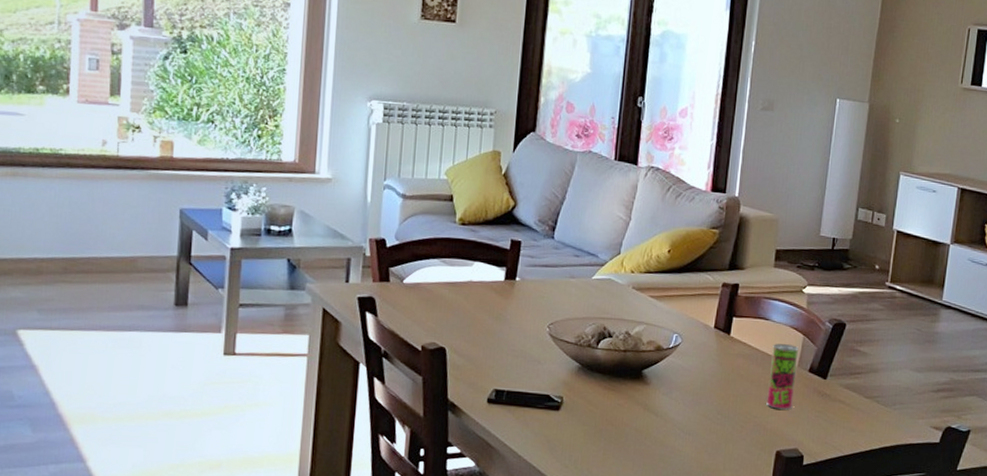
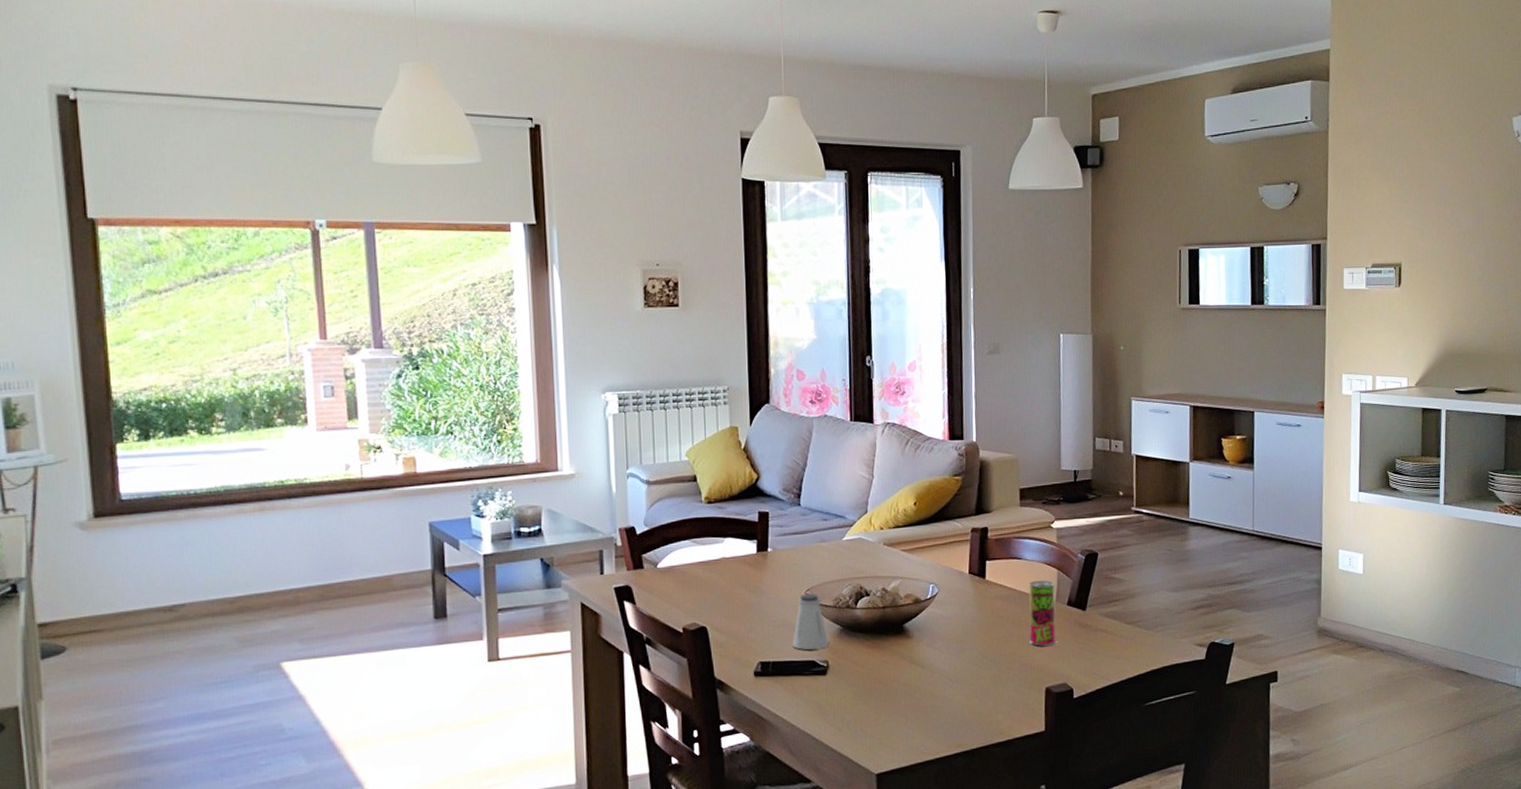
saltshaker: none [529,327,566,384] -> present [792,593,829,650]

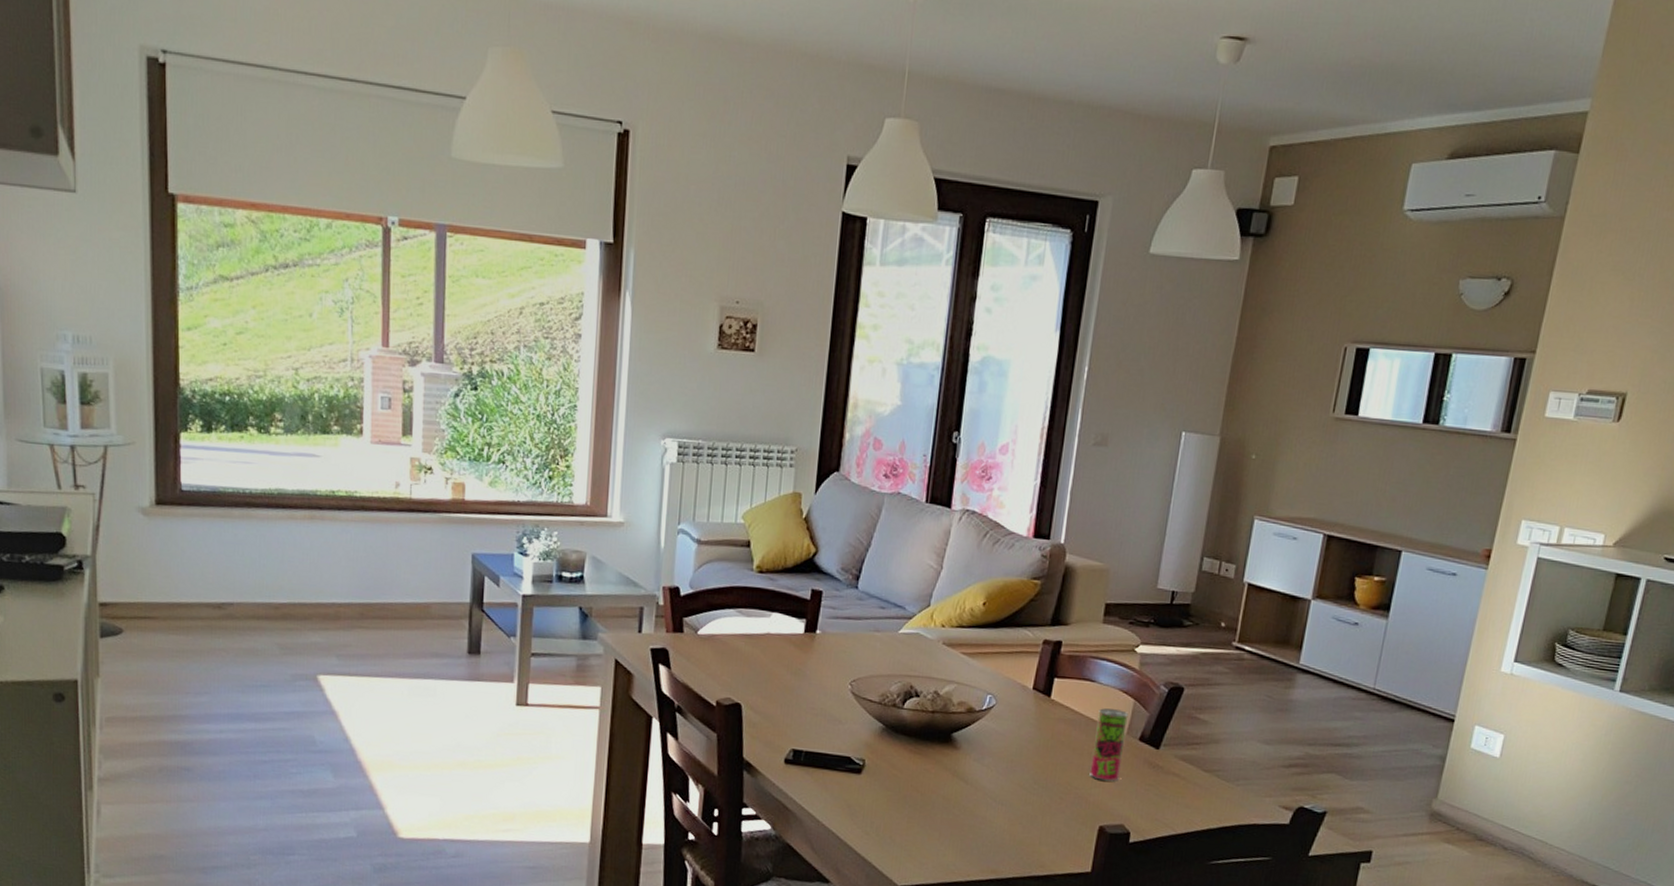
saltshaker: present [792,593,829,650] -> none [828,684,869,746]

